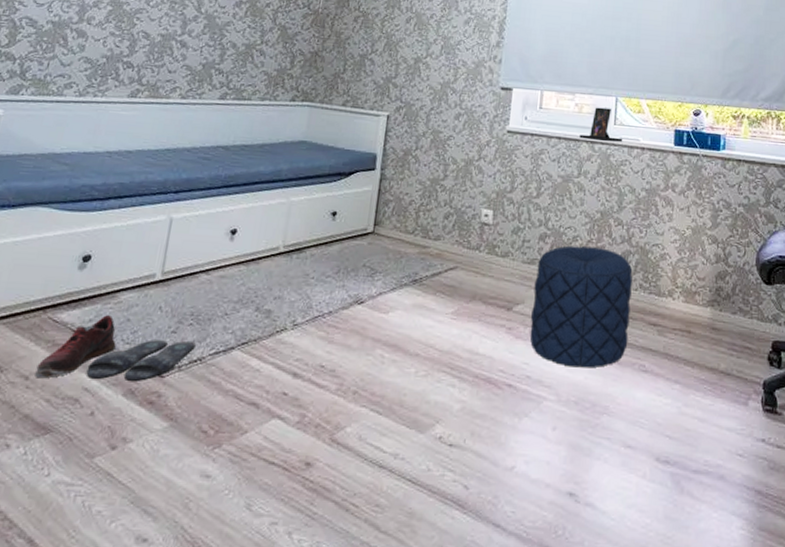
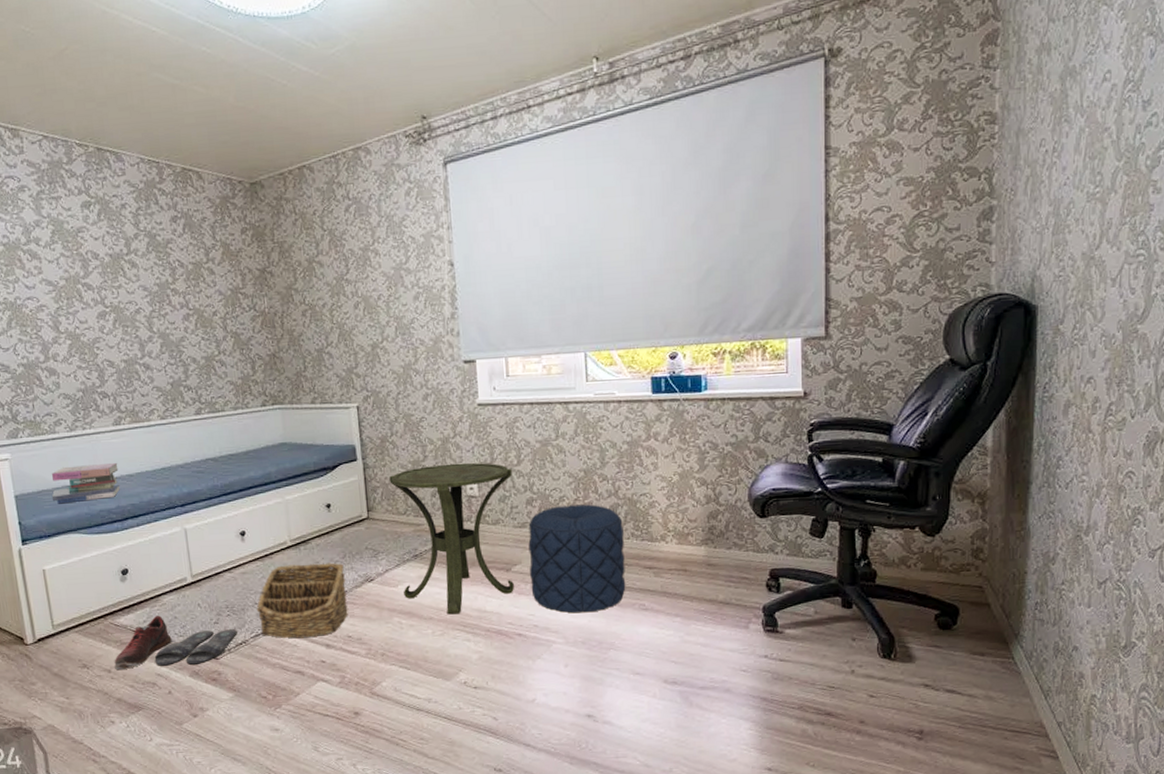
books: none [31,132,120,174] -> present [51,462,120,504]
basket: none [222,273,335,362] -> present [256,562,348,639]
side table: none [393,186,530,354] -> present [389,463,514,615]
photo frame: present [579,107,623,142] -> none [552,365,598,401]

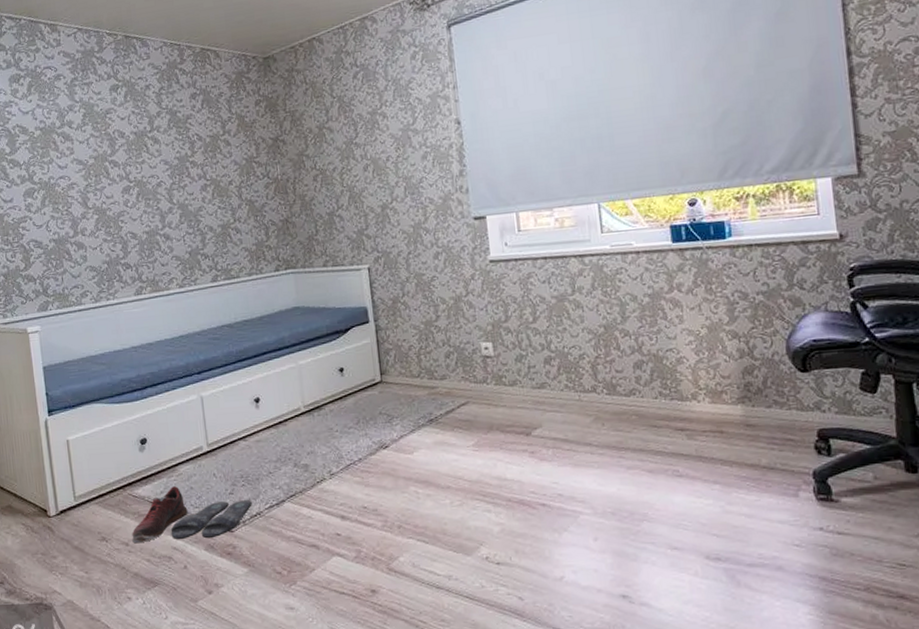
books: present [51,462,120,504] -> none [77,331,140,374]
basket: present [256,562,348,639] -> none [270,429,363,510]
side table: present [389,463,514,615] -> none [402,321,535,483]
pouf: present [528,504,626,613] -> none [547,361,657,481]

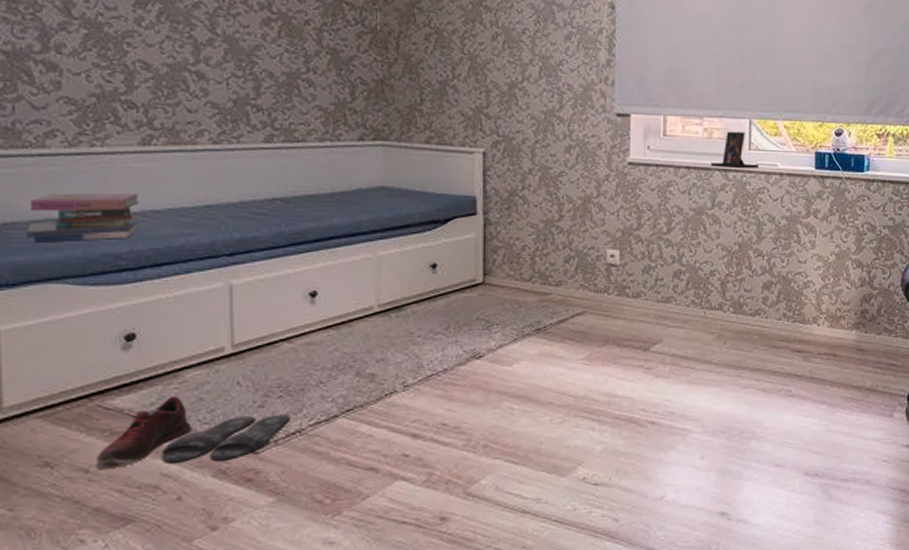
books: none [77,331,140,374] -> present [25,193,139,243]
photo frame: none [566,216,614,255] -> present [711,131,760,169]

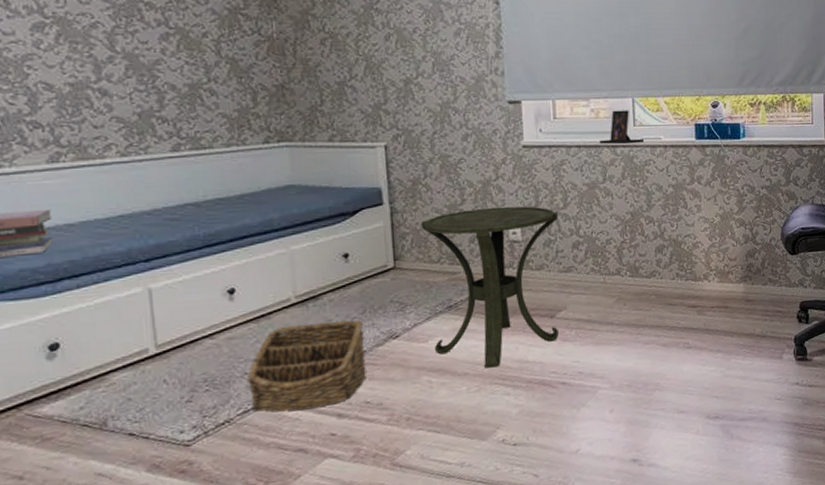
athletic shoe: present [96,396,192,470] -> none [29,399,122,476]
slippers: present [161,415,290,463] -> none [94,407,219,464]
basket: none [321,334,446,427] -> present [246,319,367,412]
side table: none [515,226,660,399] -> present [421,206,558,369]

